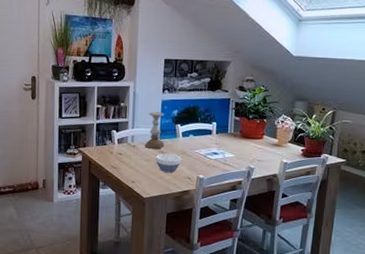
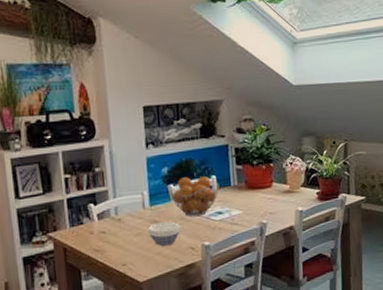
candle holder: present [145,112,164,150] -> none [132,172,157,220]
fruit basket: none [176,120,218,154] -> present [168,176,219,217]

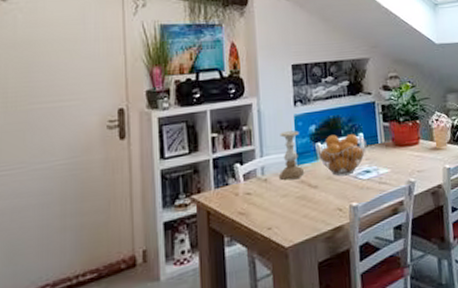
candle holder: none [132,172,157,220] -> present [280,130,304,180]
bowl: present [148,221,180,246] -> none [295,181,328,208]

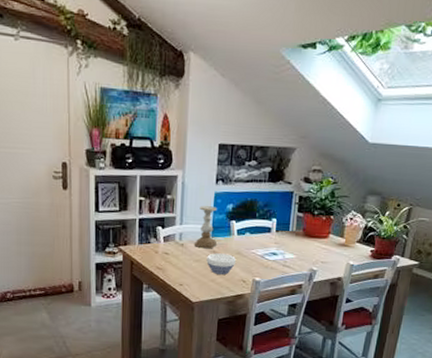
bowl: none [295,181,328,208] -> present [206,253,236,275]
fruit basket: present [316,134,367,176] -> none [230,216,278,254]

